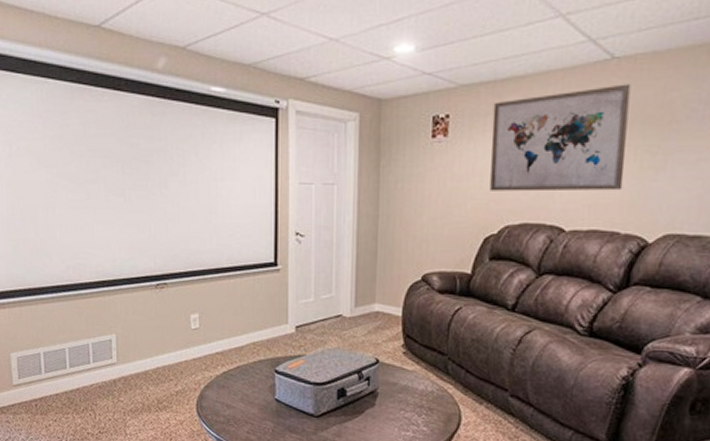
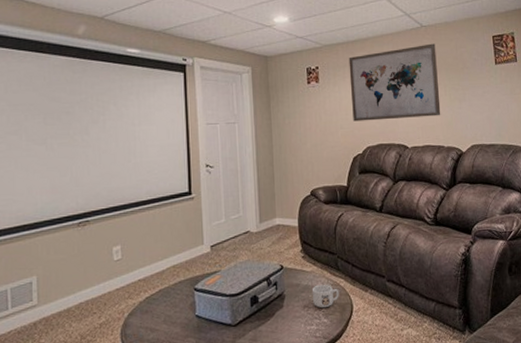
mug: none [411,387,446,415] -> present [311,284,339,308]

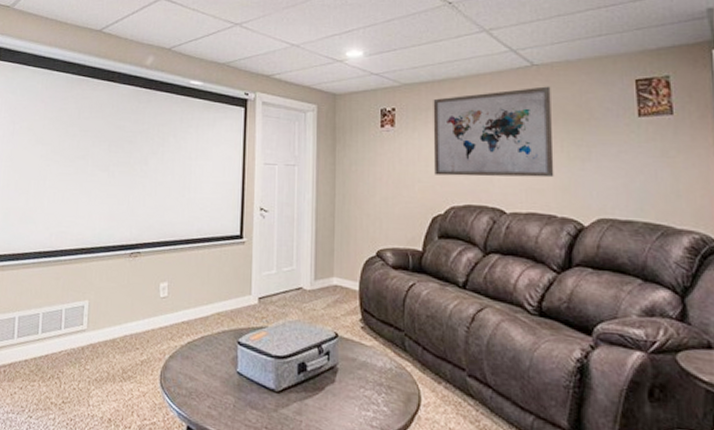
mug: present [311,284,339,308] -> none [370,363,404,394]

